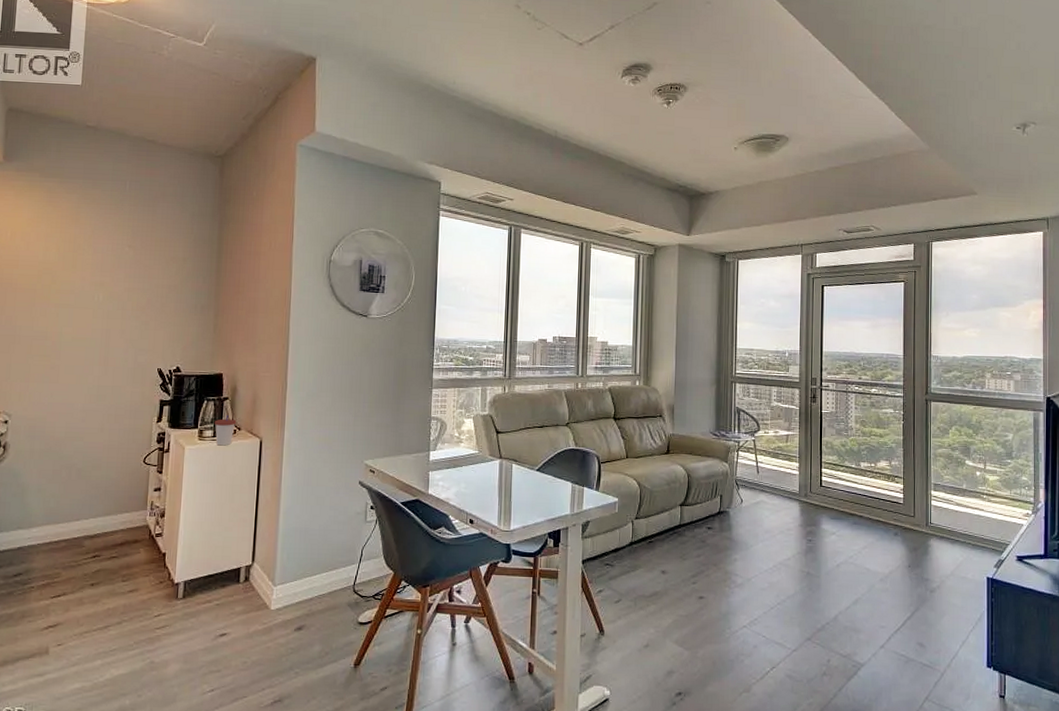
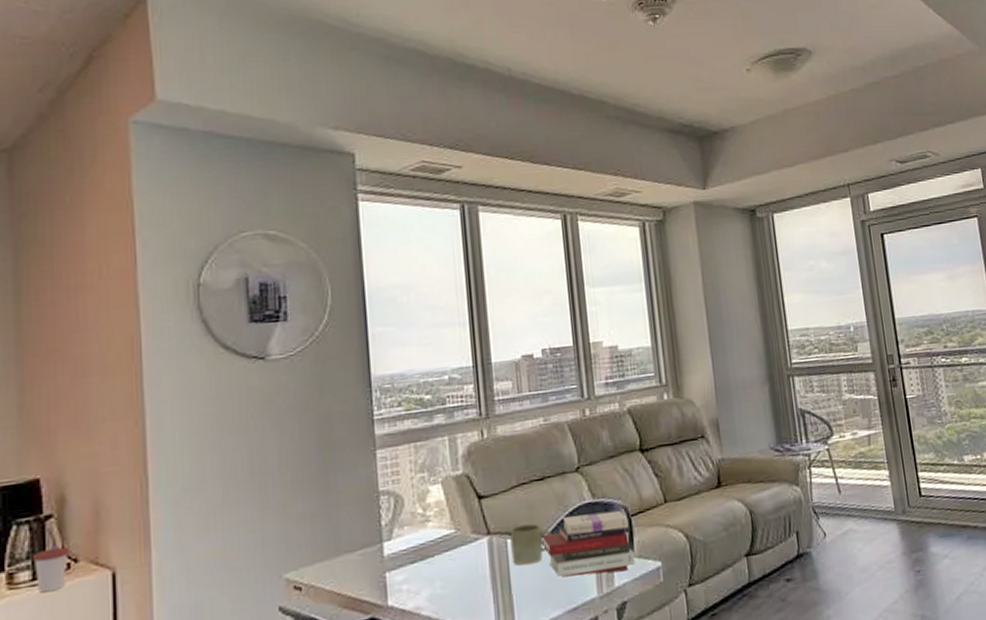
mug: none [514,456,544,484] -> present [510,523,552,566]
books: none [535,456,600,500] -> present [541,510,636,578]

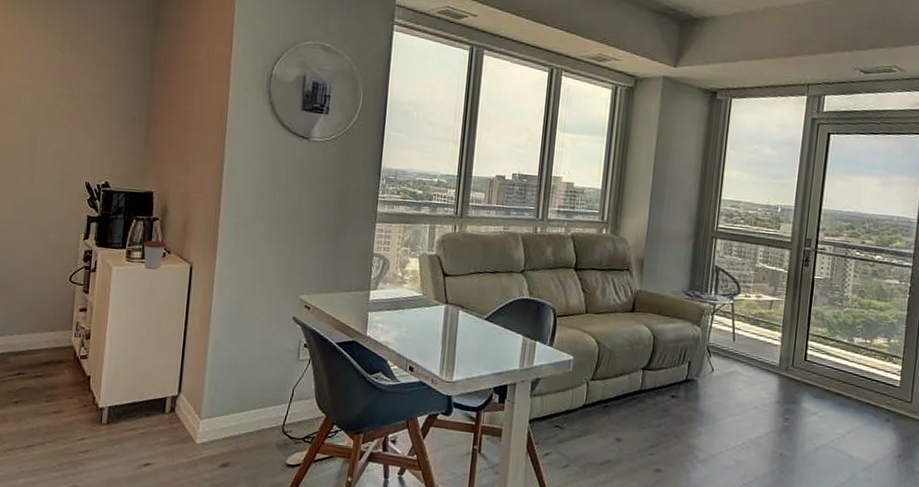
mug: present [510,523,552,566] -> none [460,302,493,334]
books: present [541,510,636,578] -> none [484,305,554,356]

